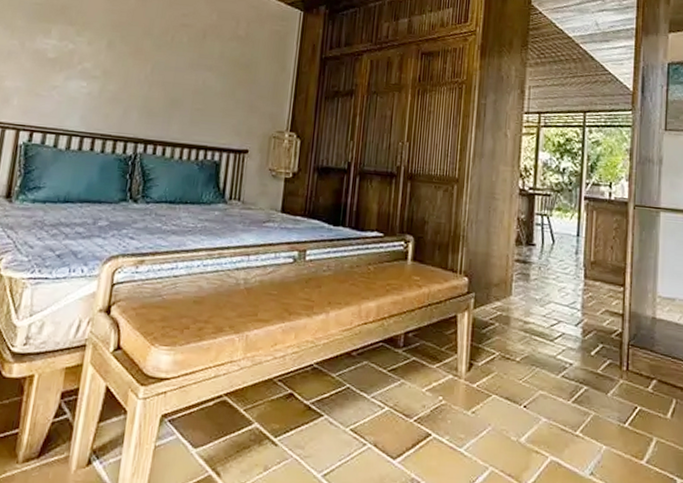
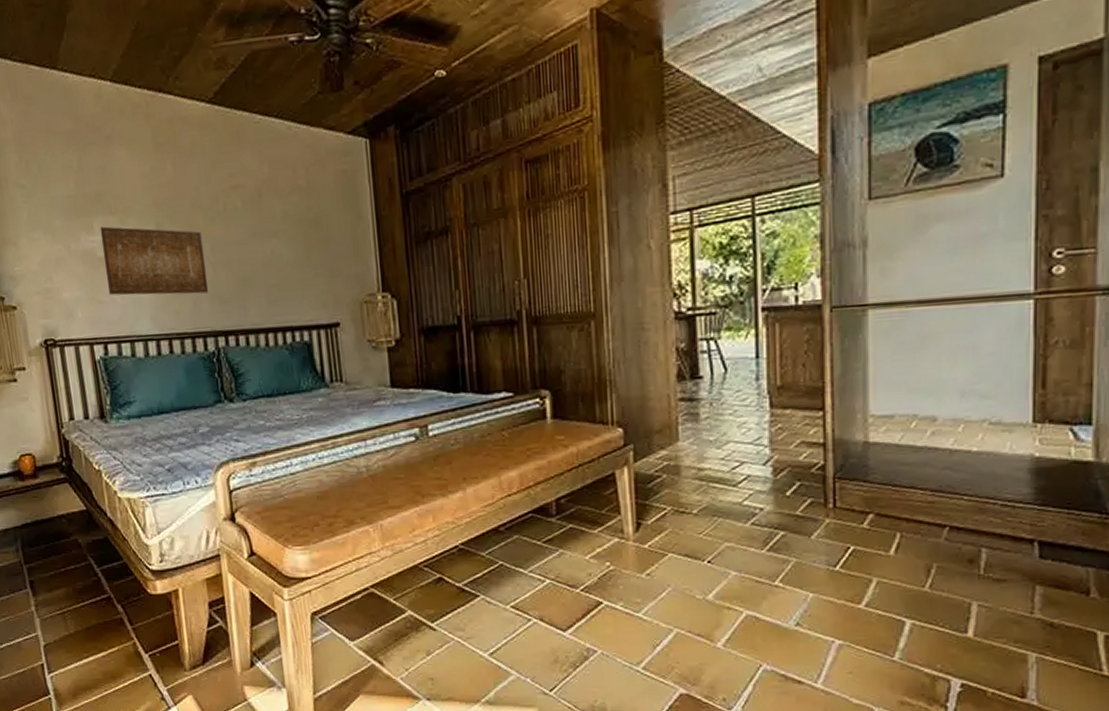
wall art: none [48,33,147,105] -> present [99,226,209,296]

